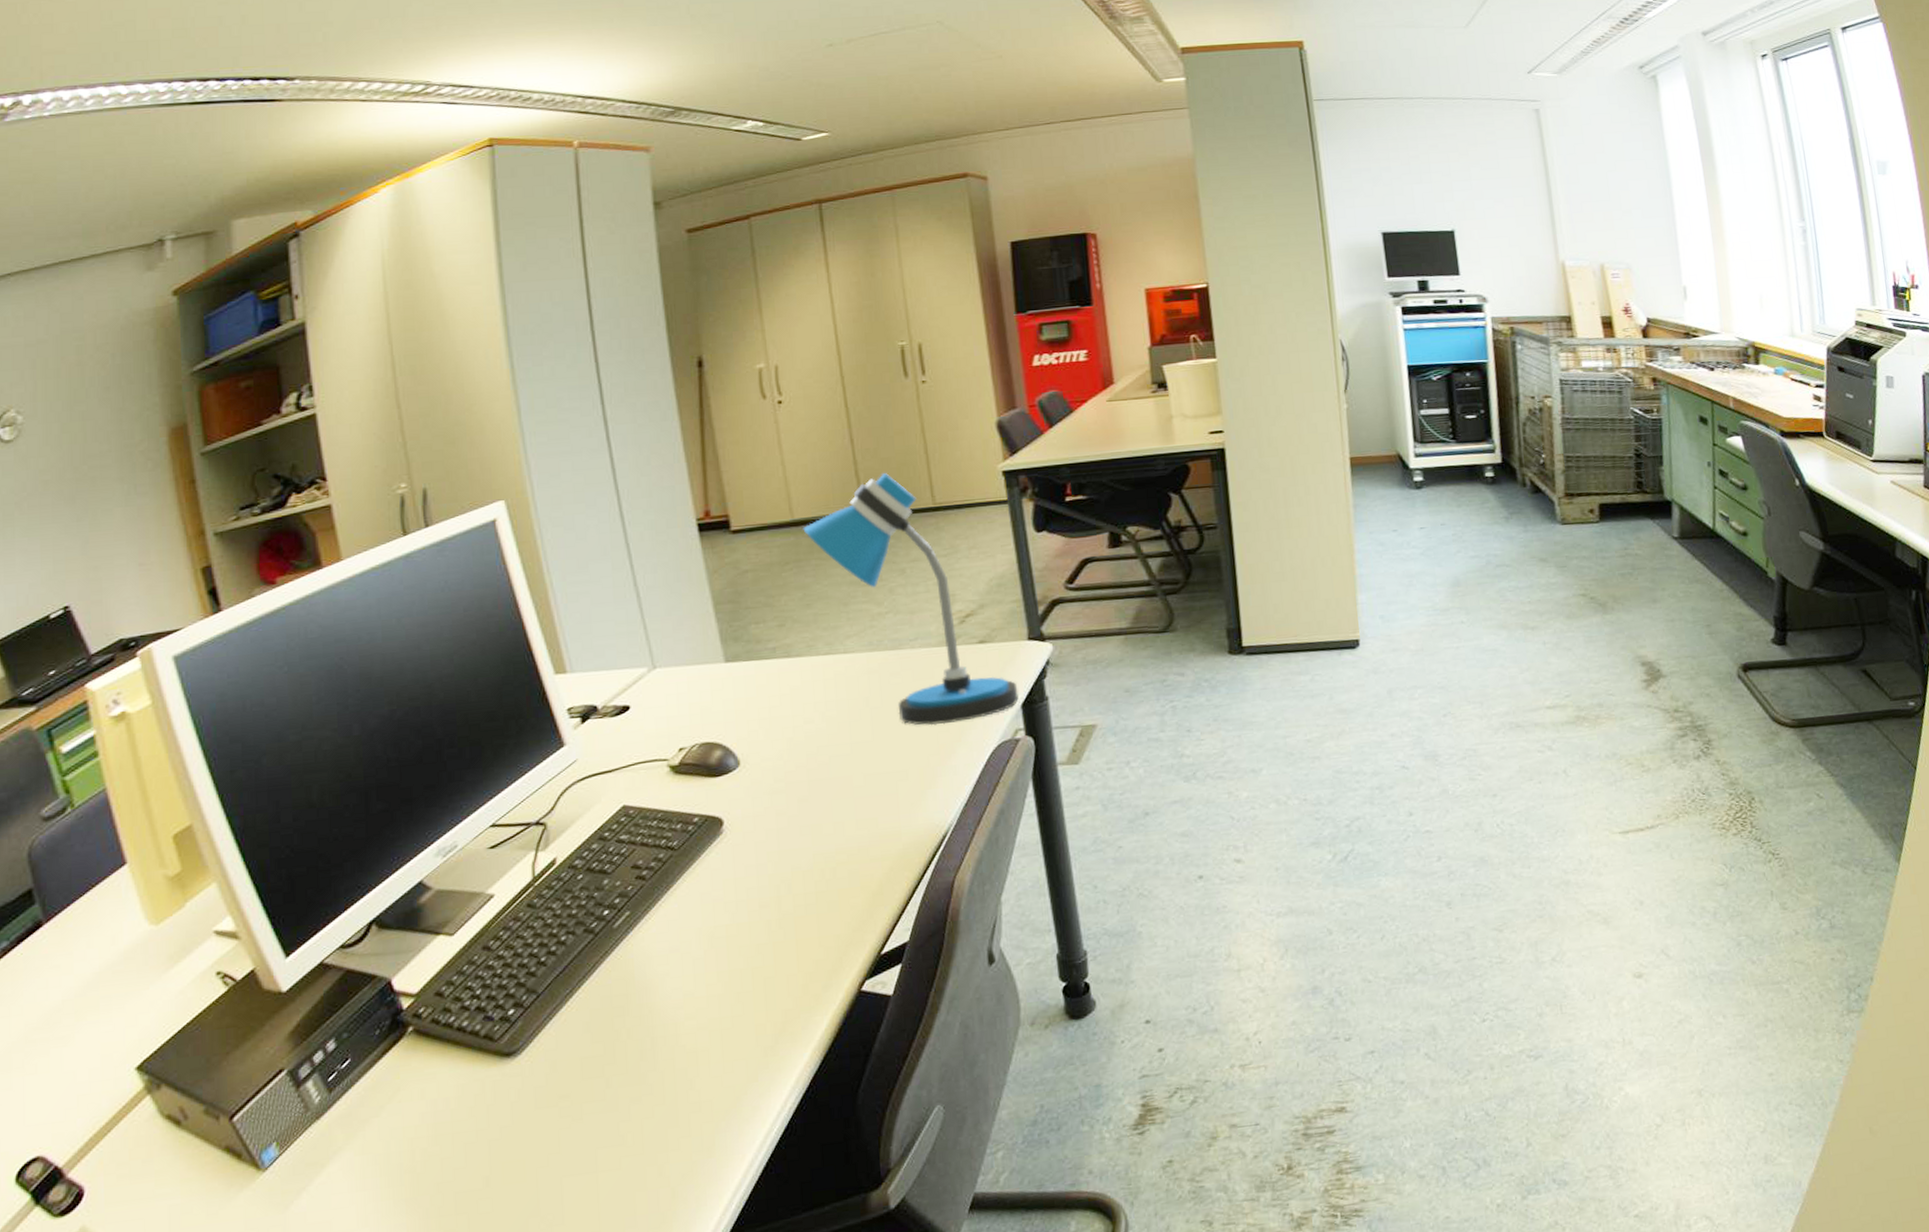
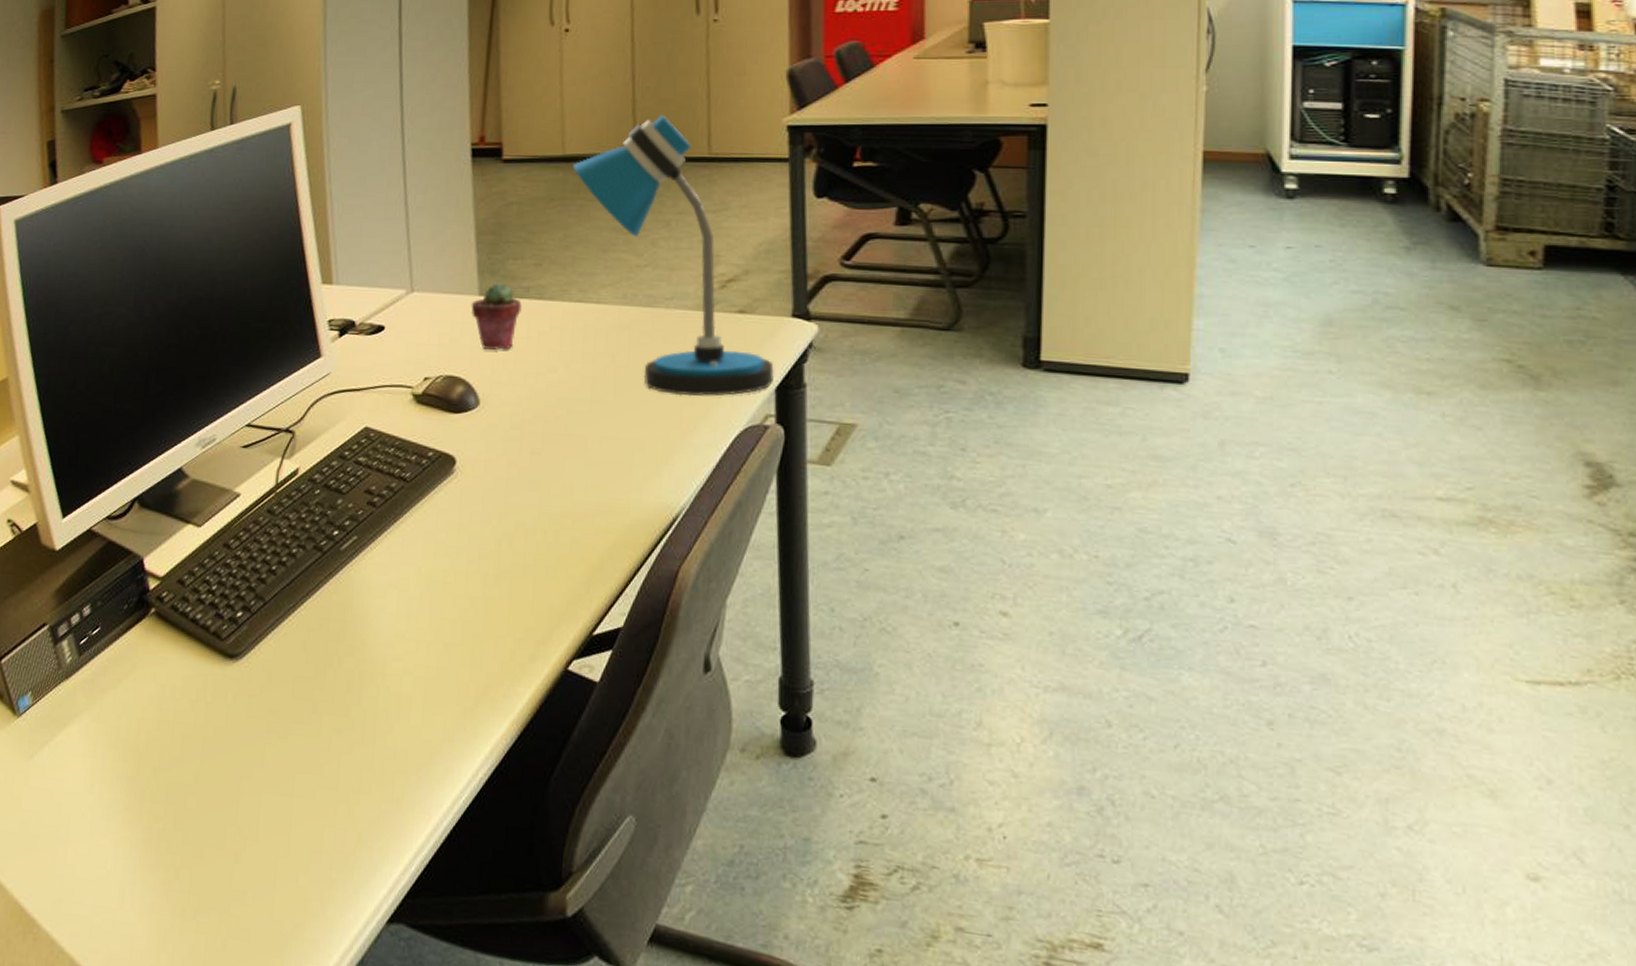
potted succulent: none [718,648,770,712] -> present [471,283,522,350]

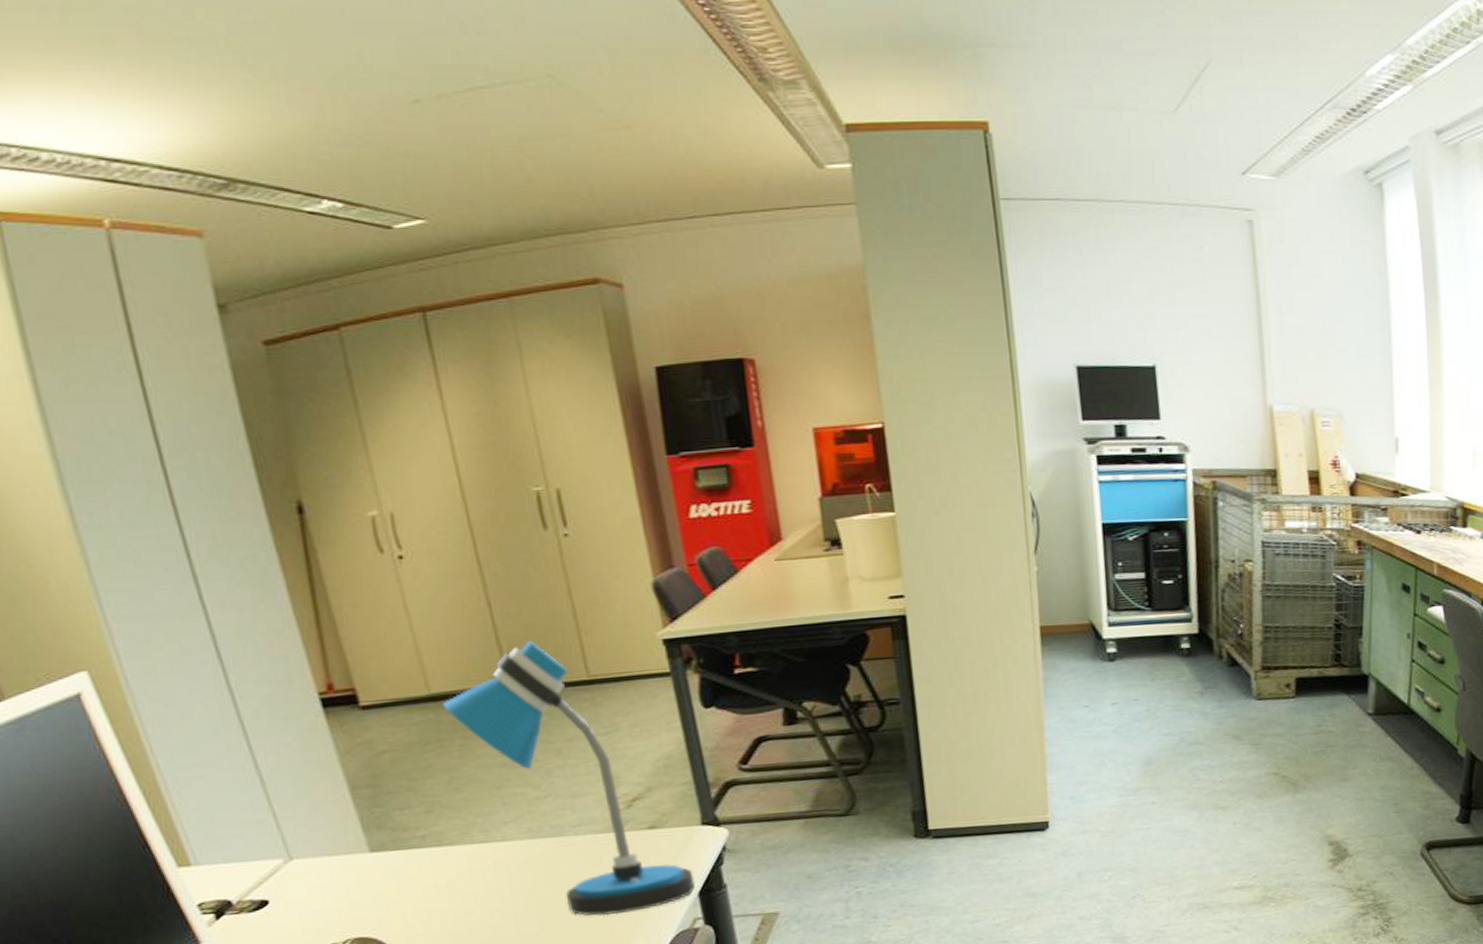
potted succulent: present [471,283,522,350] -> none [363,836,422,905]

